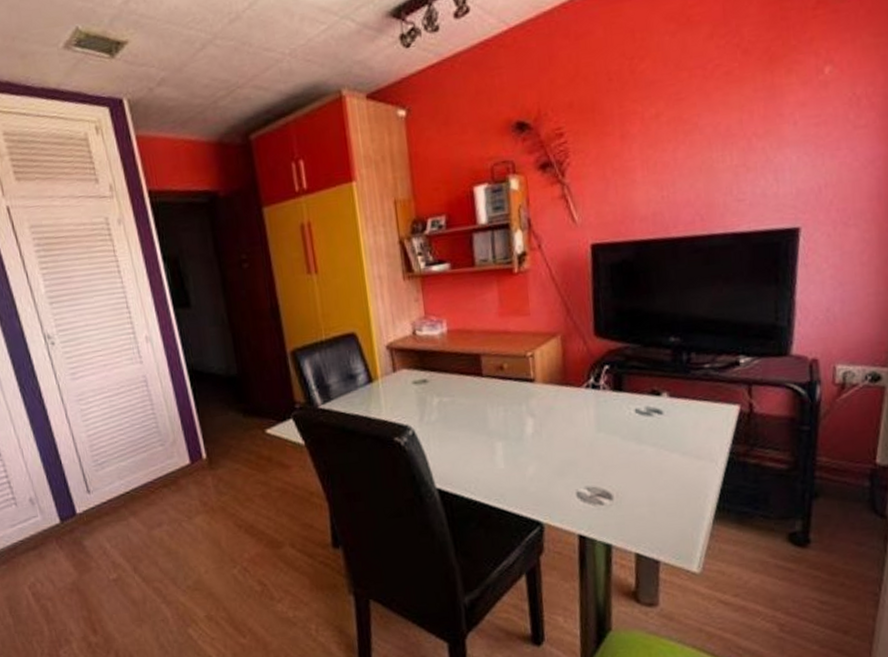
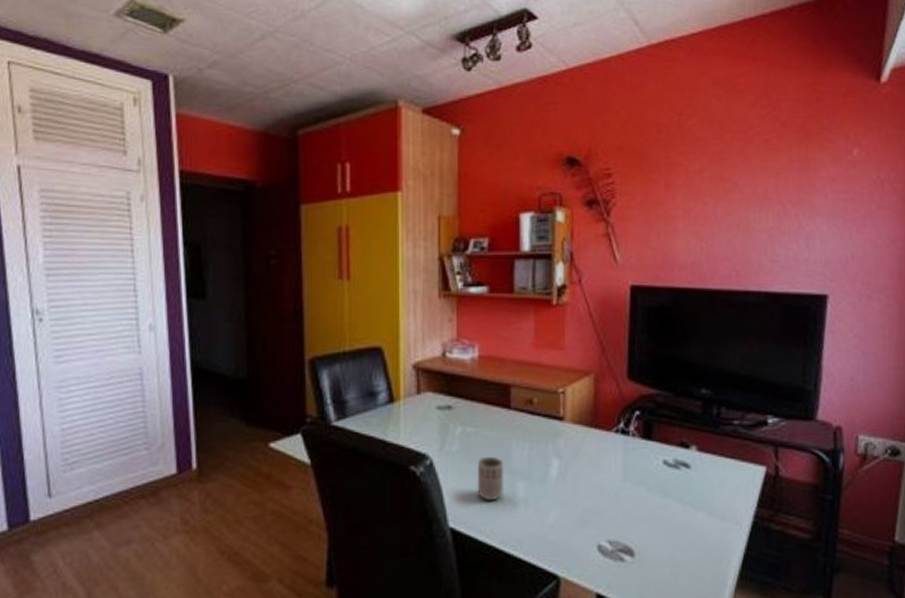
cup: none [456,421,484,462] -> present [477,456,505,501]

